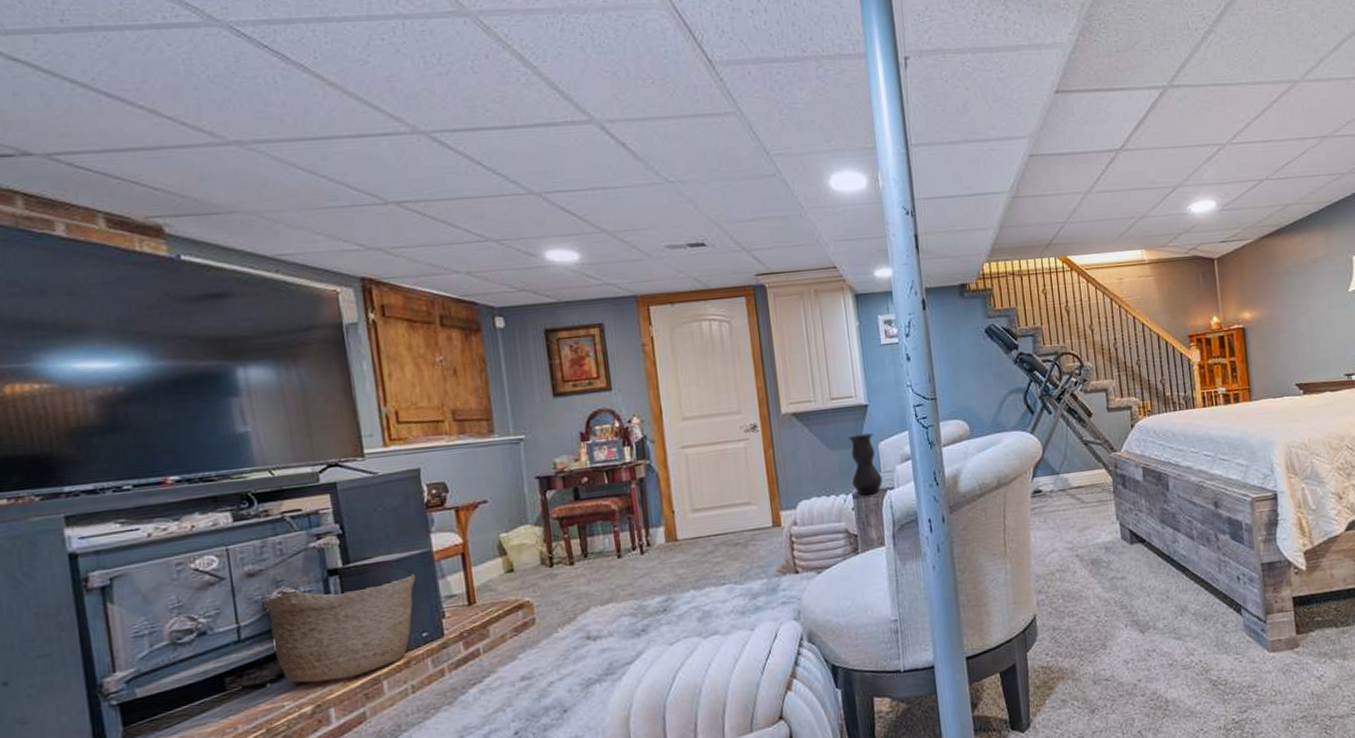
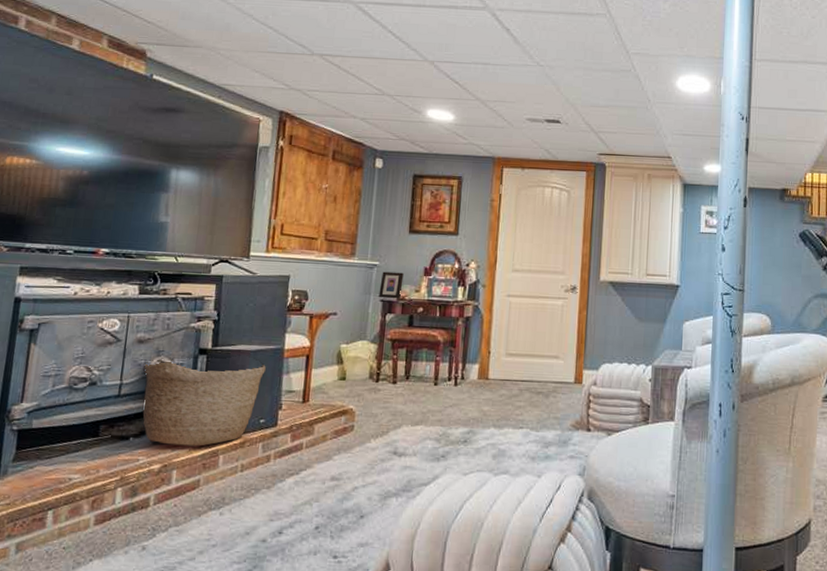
picture frame: none [531,442,559,475] -> present [379,271,404,299]
vase: present [847,433,883,497] -> none [653,311,682,371]

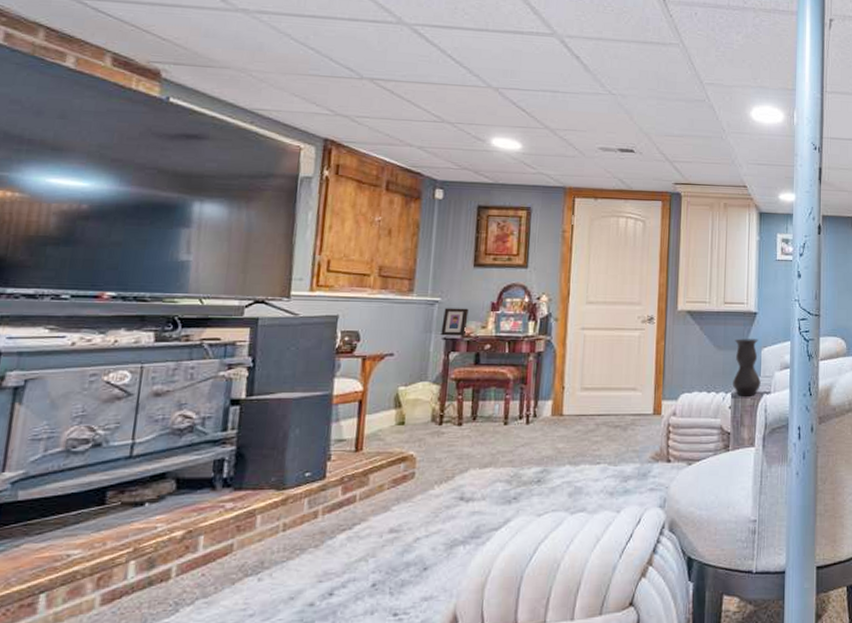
basket: present [143,359,266,446] -> none [161,412,311,508]
vase: none [653,311,682,371] -> present [733,338,761,397]

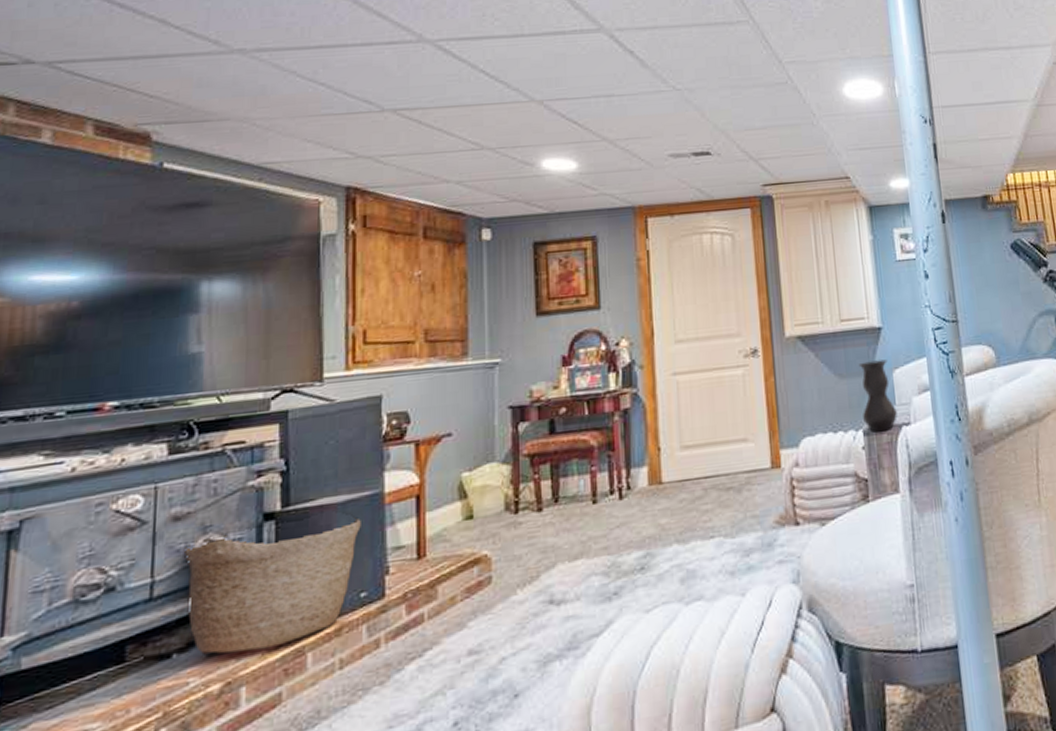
basket: none [161,412,311,508] -> present [183,517,361,655]
picture frame: present [441,308,469,336] -> none [505,367,536,405]

